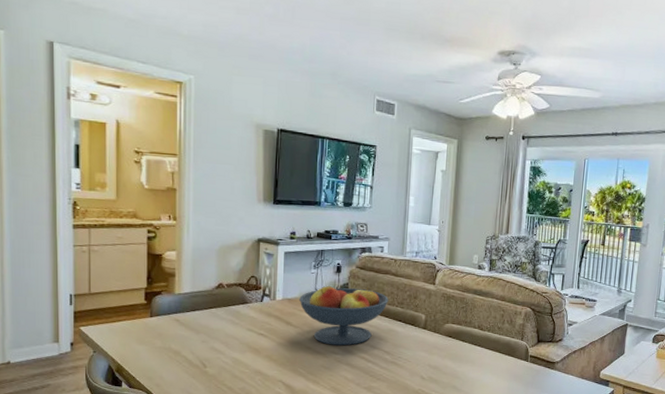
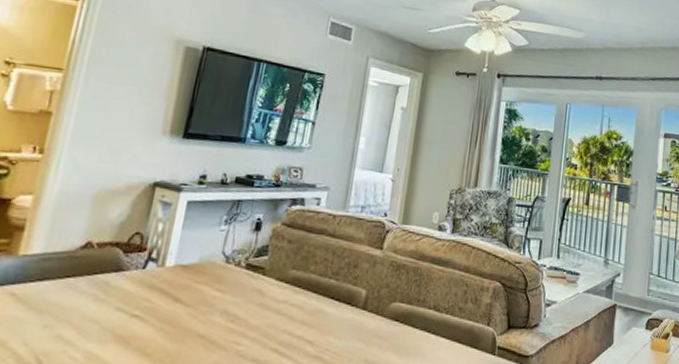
fruit bowl: present [299,286,389,346] -> none [197,248,320,333]

